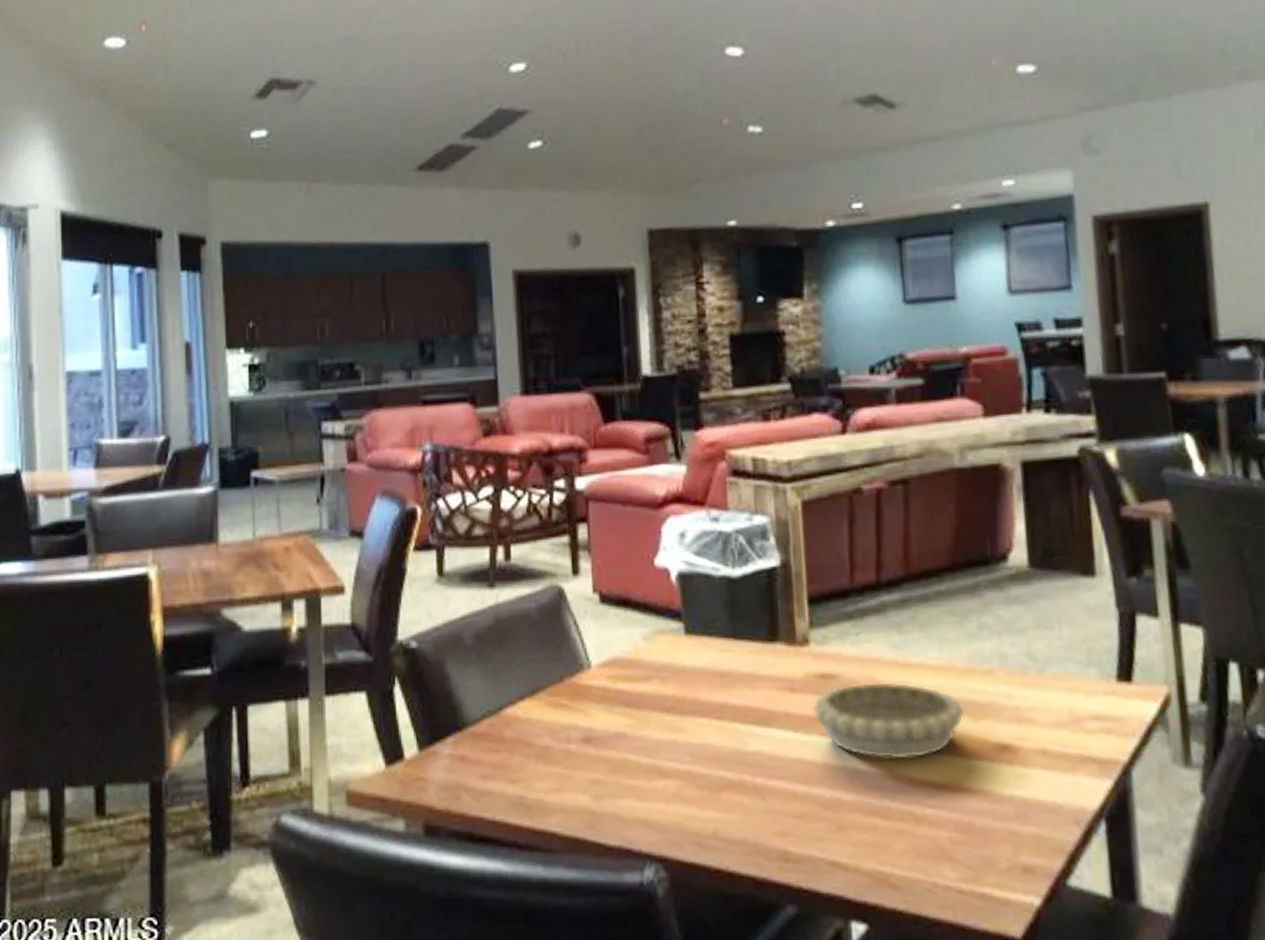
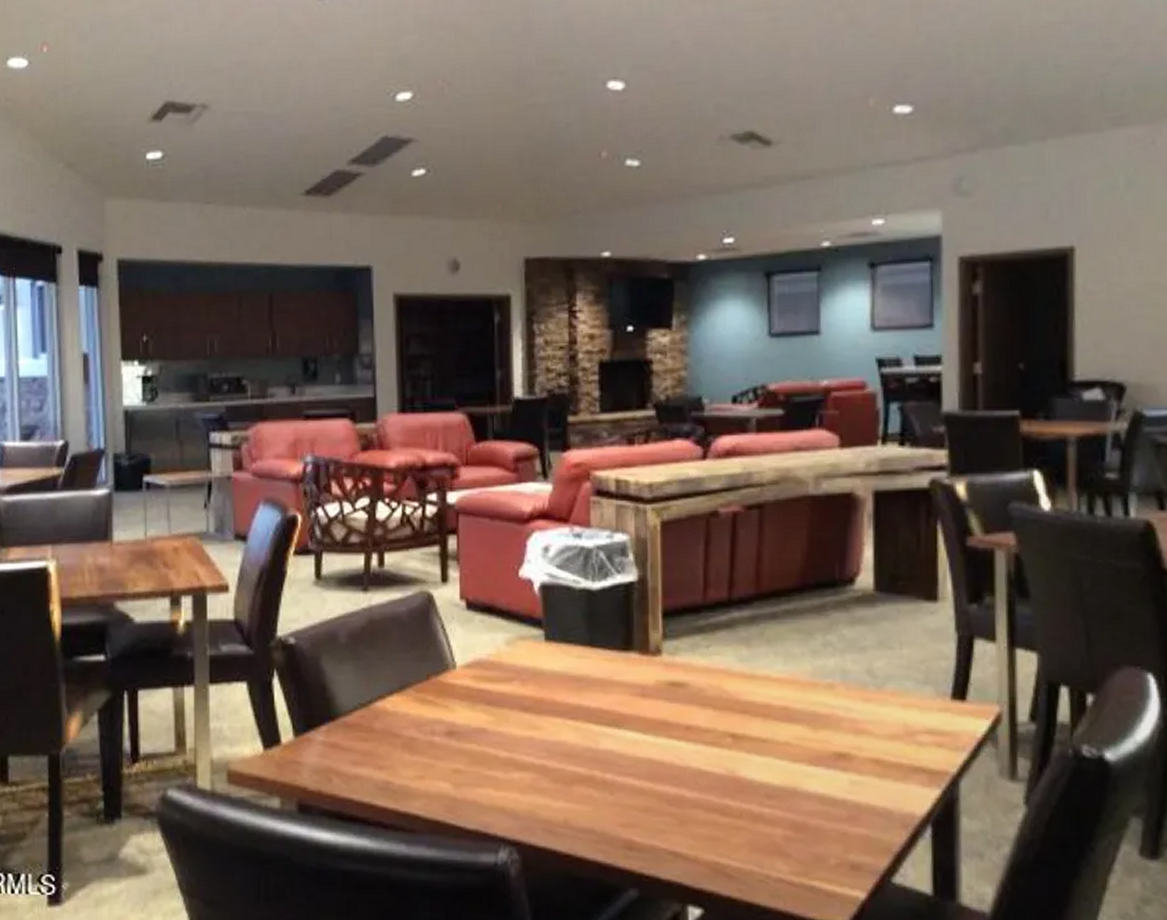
decorative bowl: present [812,681,964,760] -> none [661,690,804,763]

